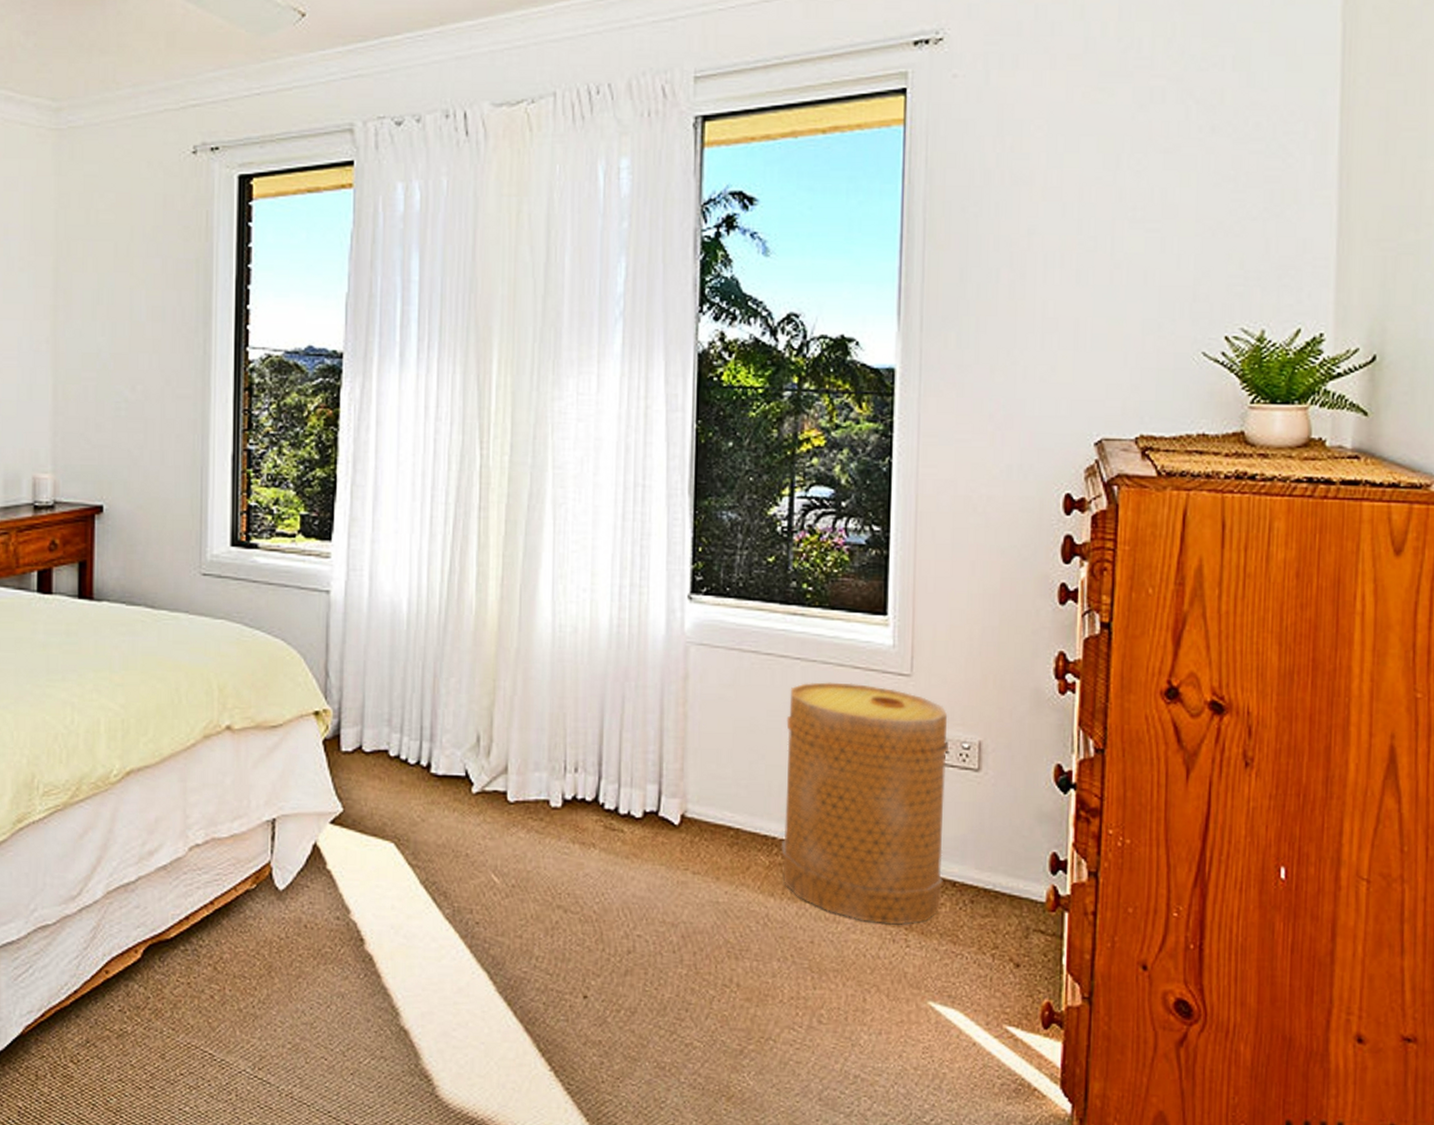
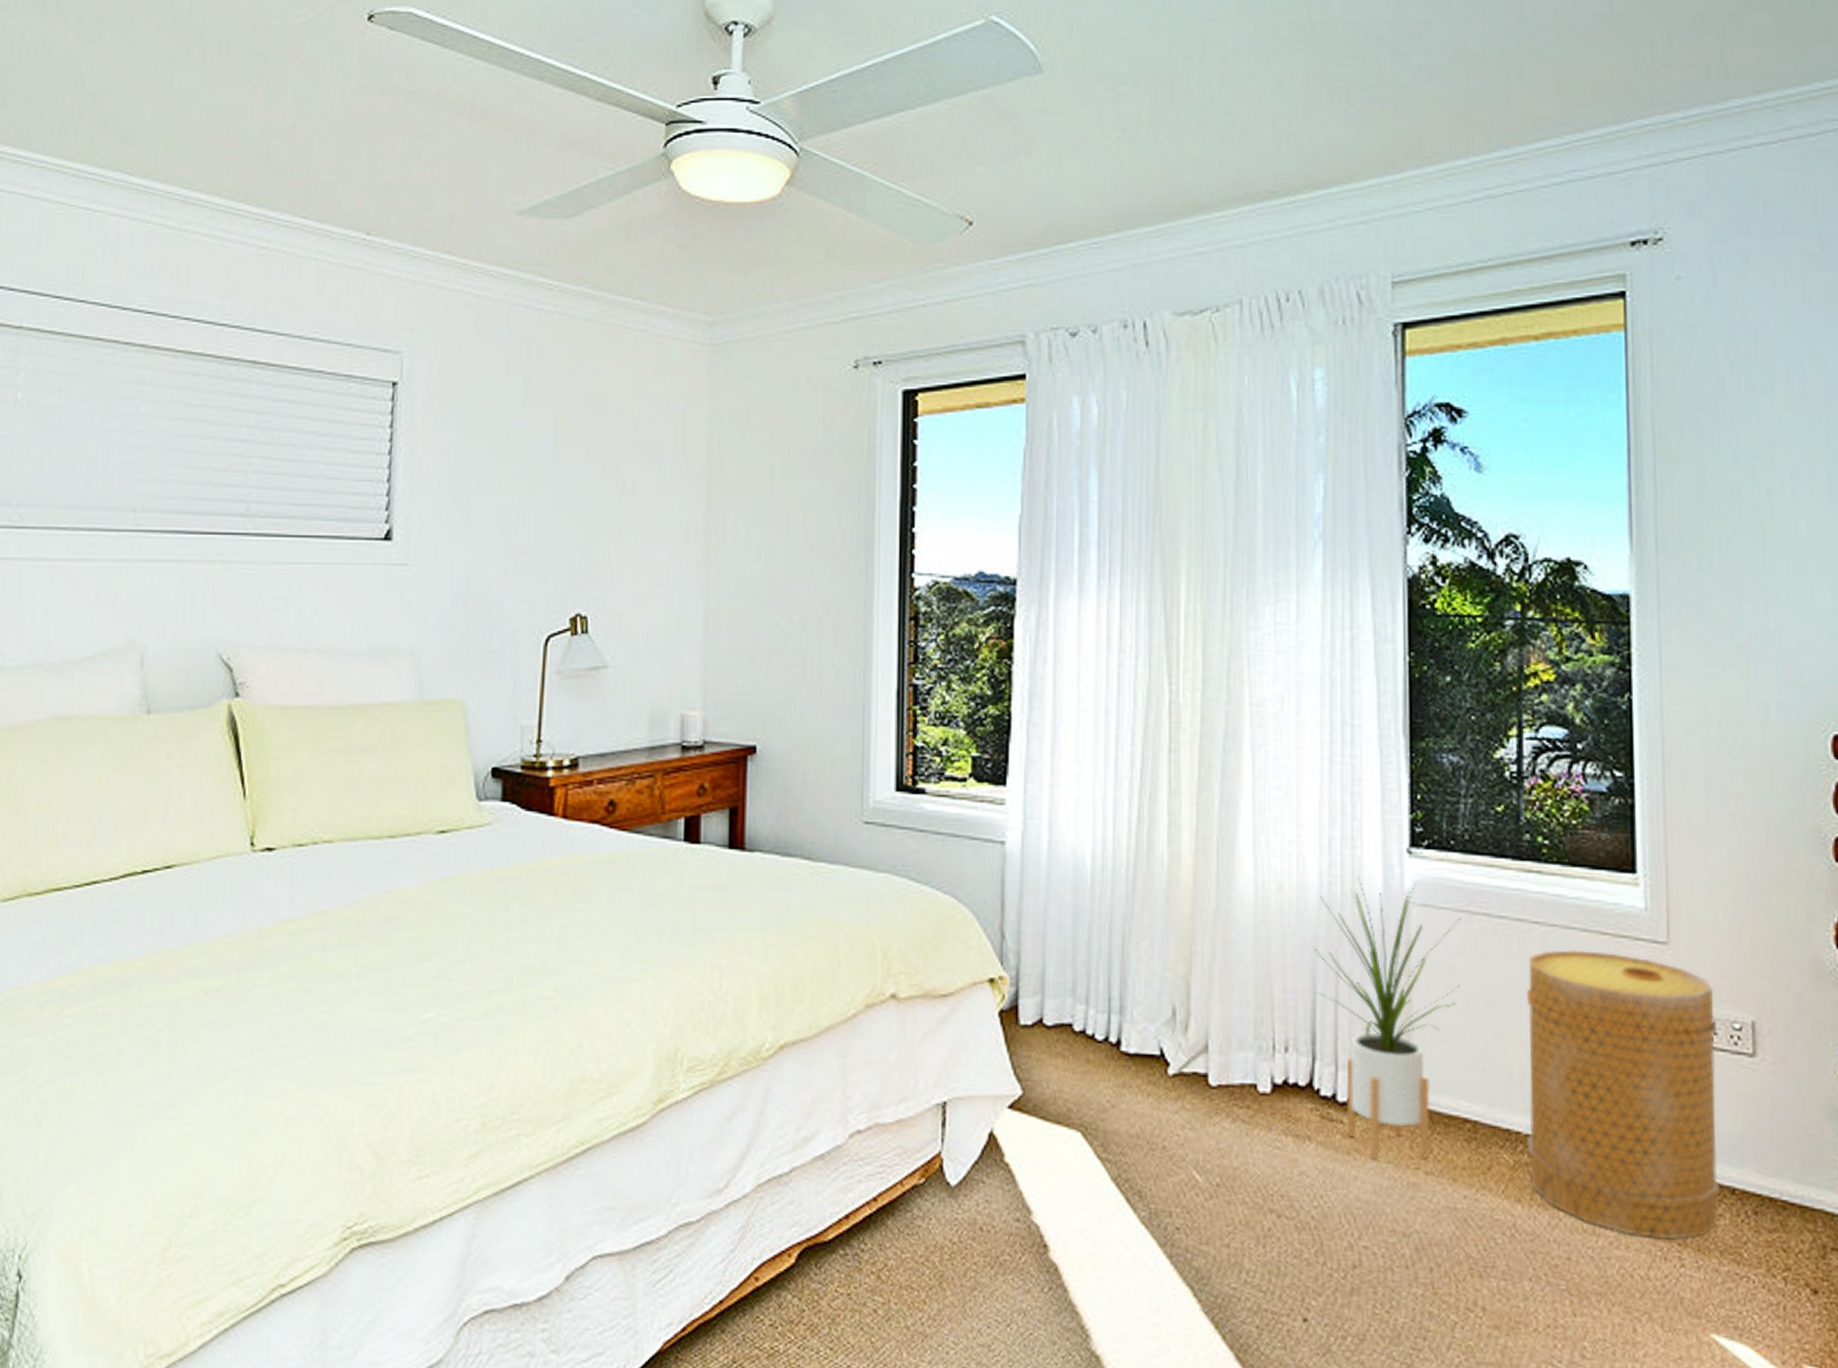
house plant: none [603,619,733,862] -> present [1314,876,1462,1160]

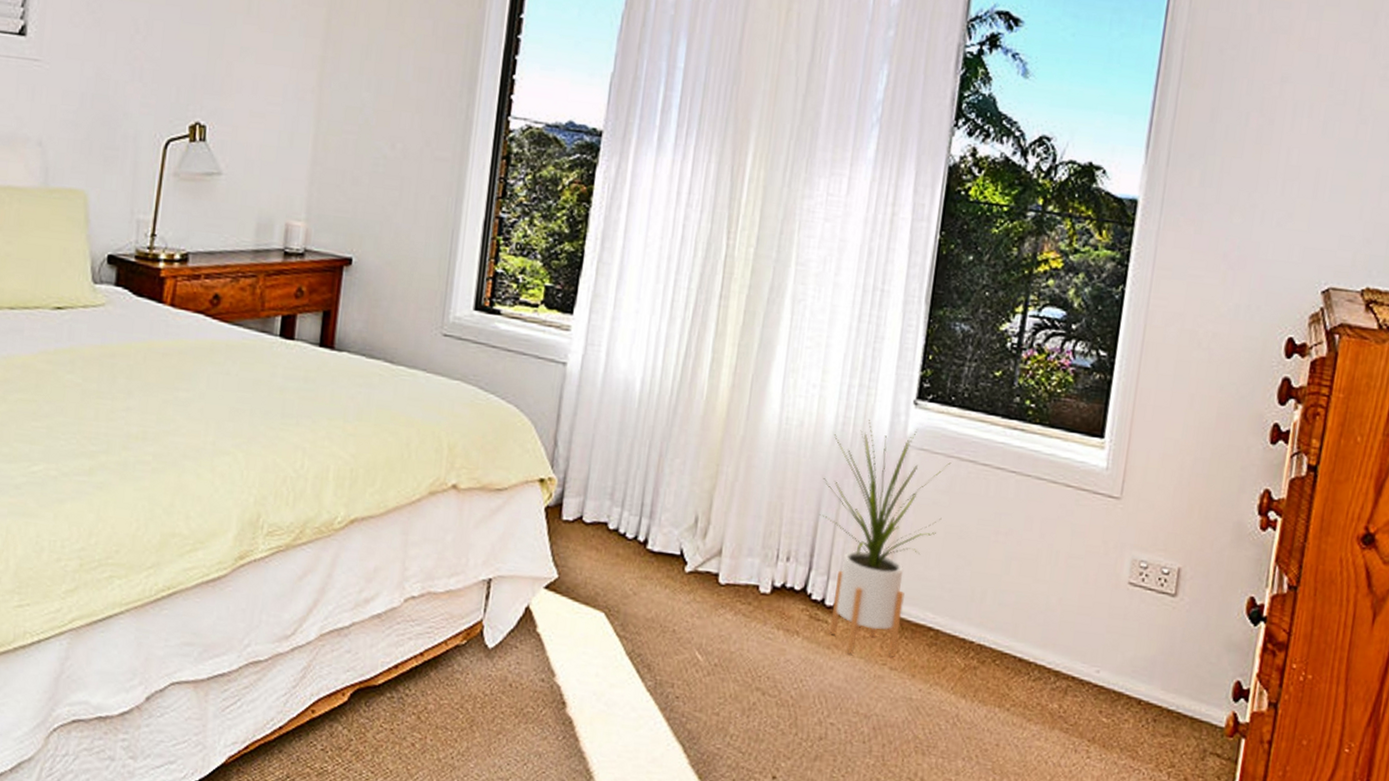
basket: present [1526,950,1720,1240] -> none [976,496,1152,737]

